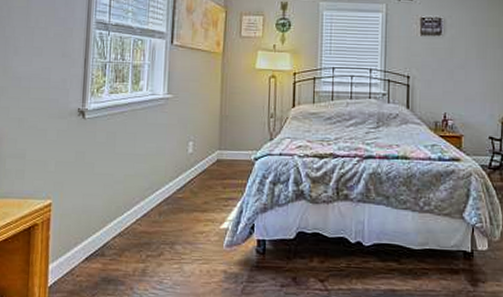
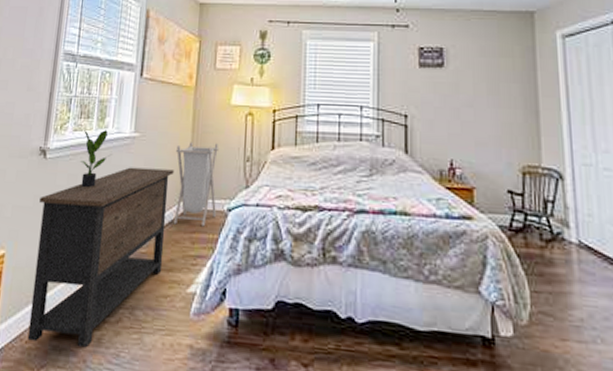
dresser: none [78,124,205,278] -> present [27,167,174,348]
potted plant: none [117,92,148,144] -> present [79,130,112,188]
laundry hamper: none [206,102,246,174] -> present [173,142,220,227]

